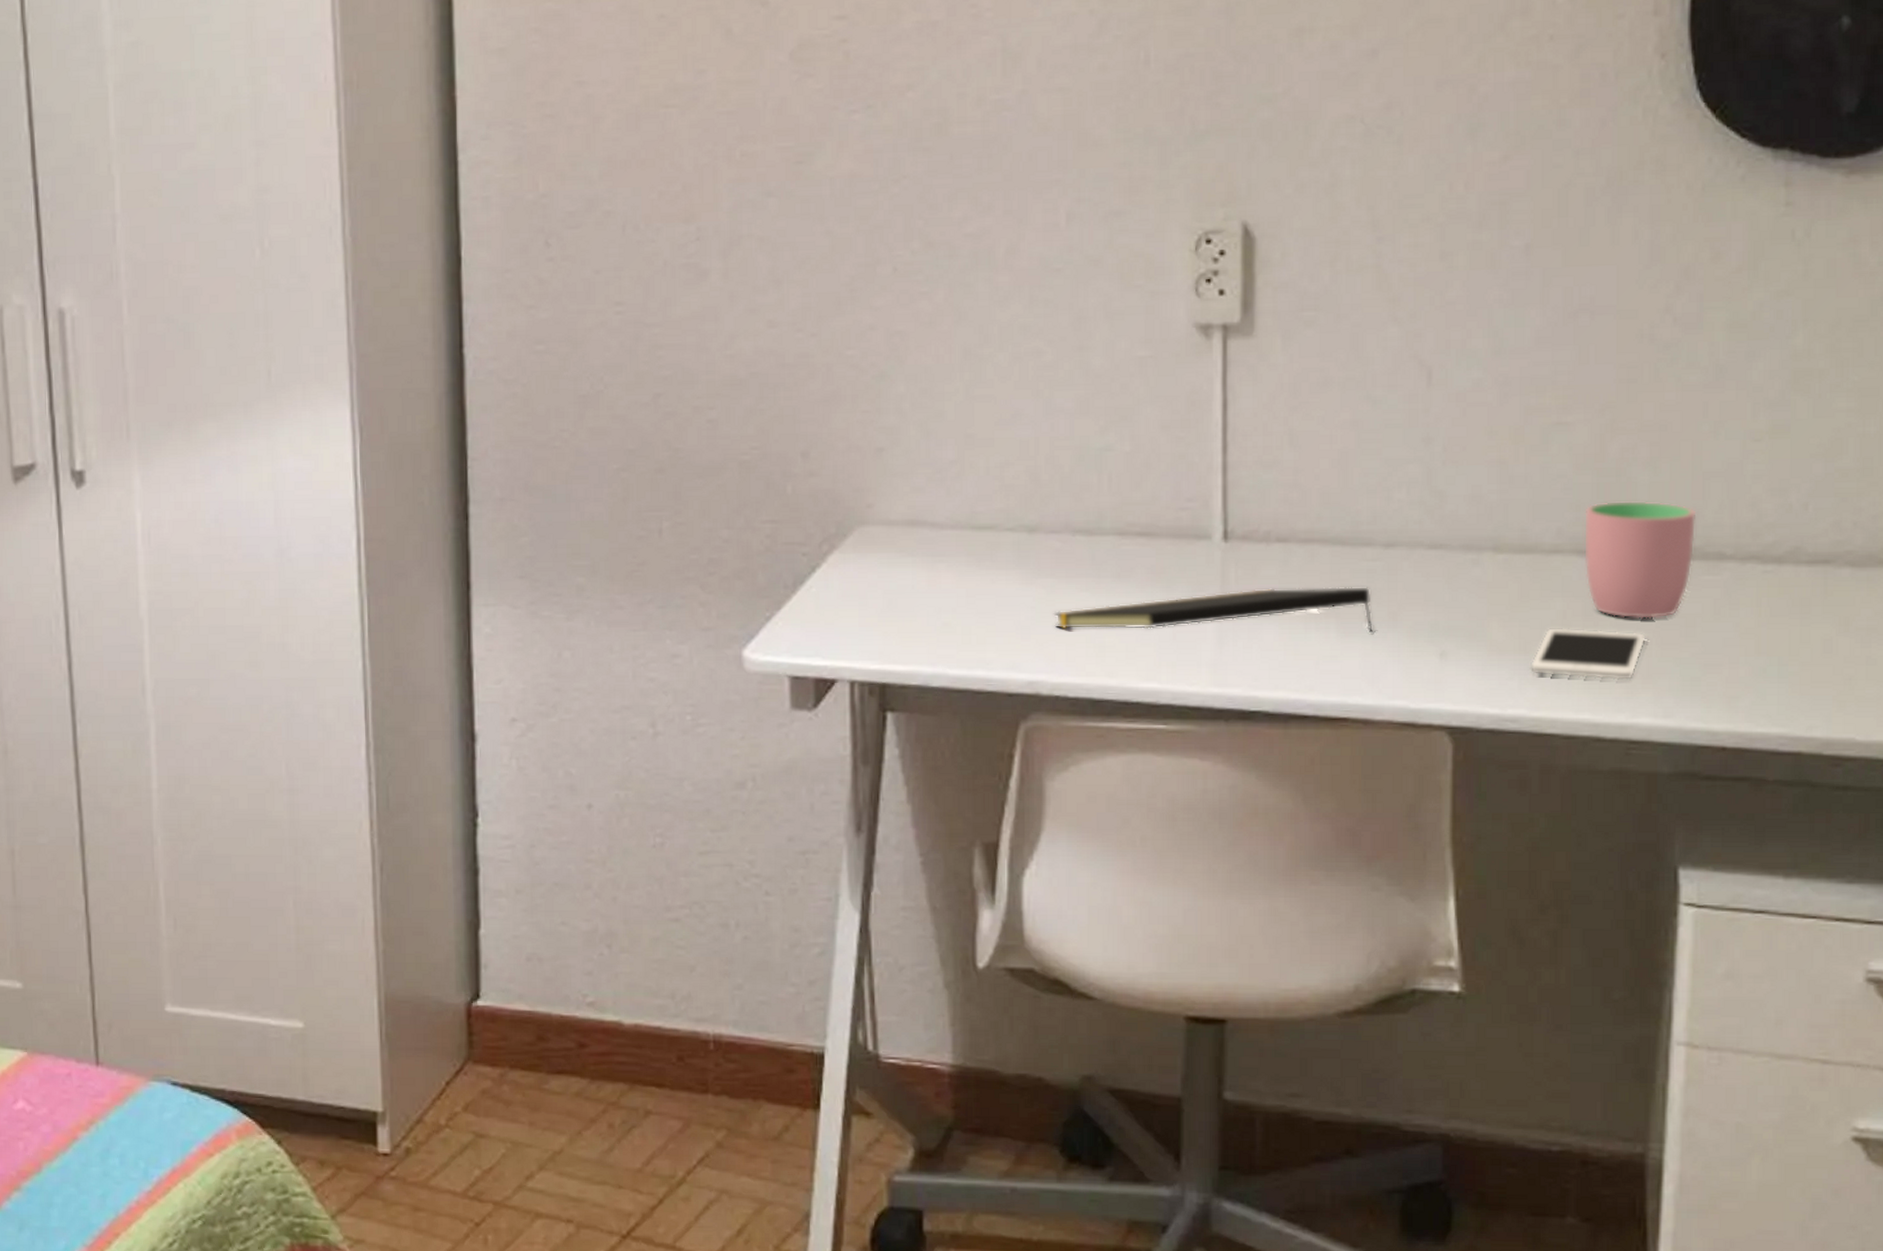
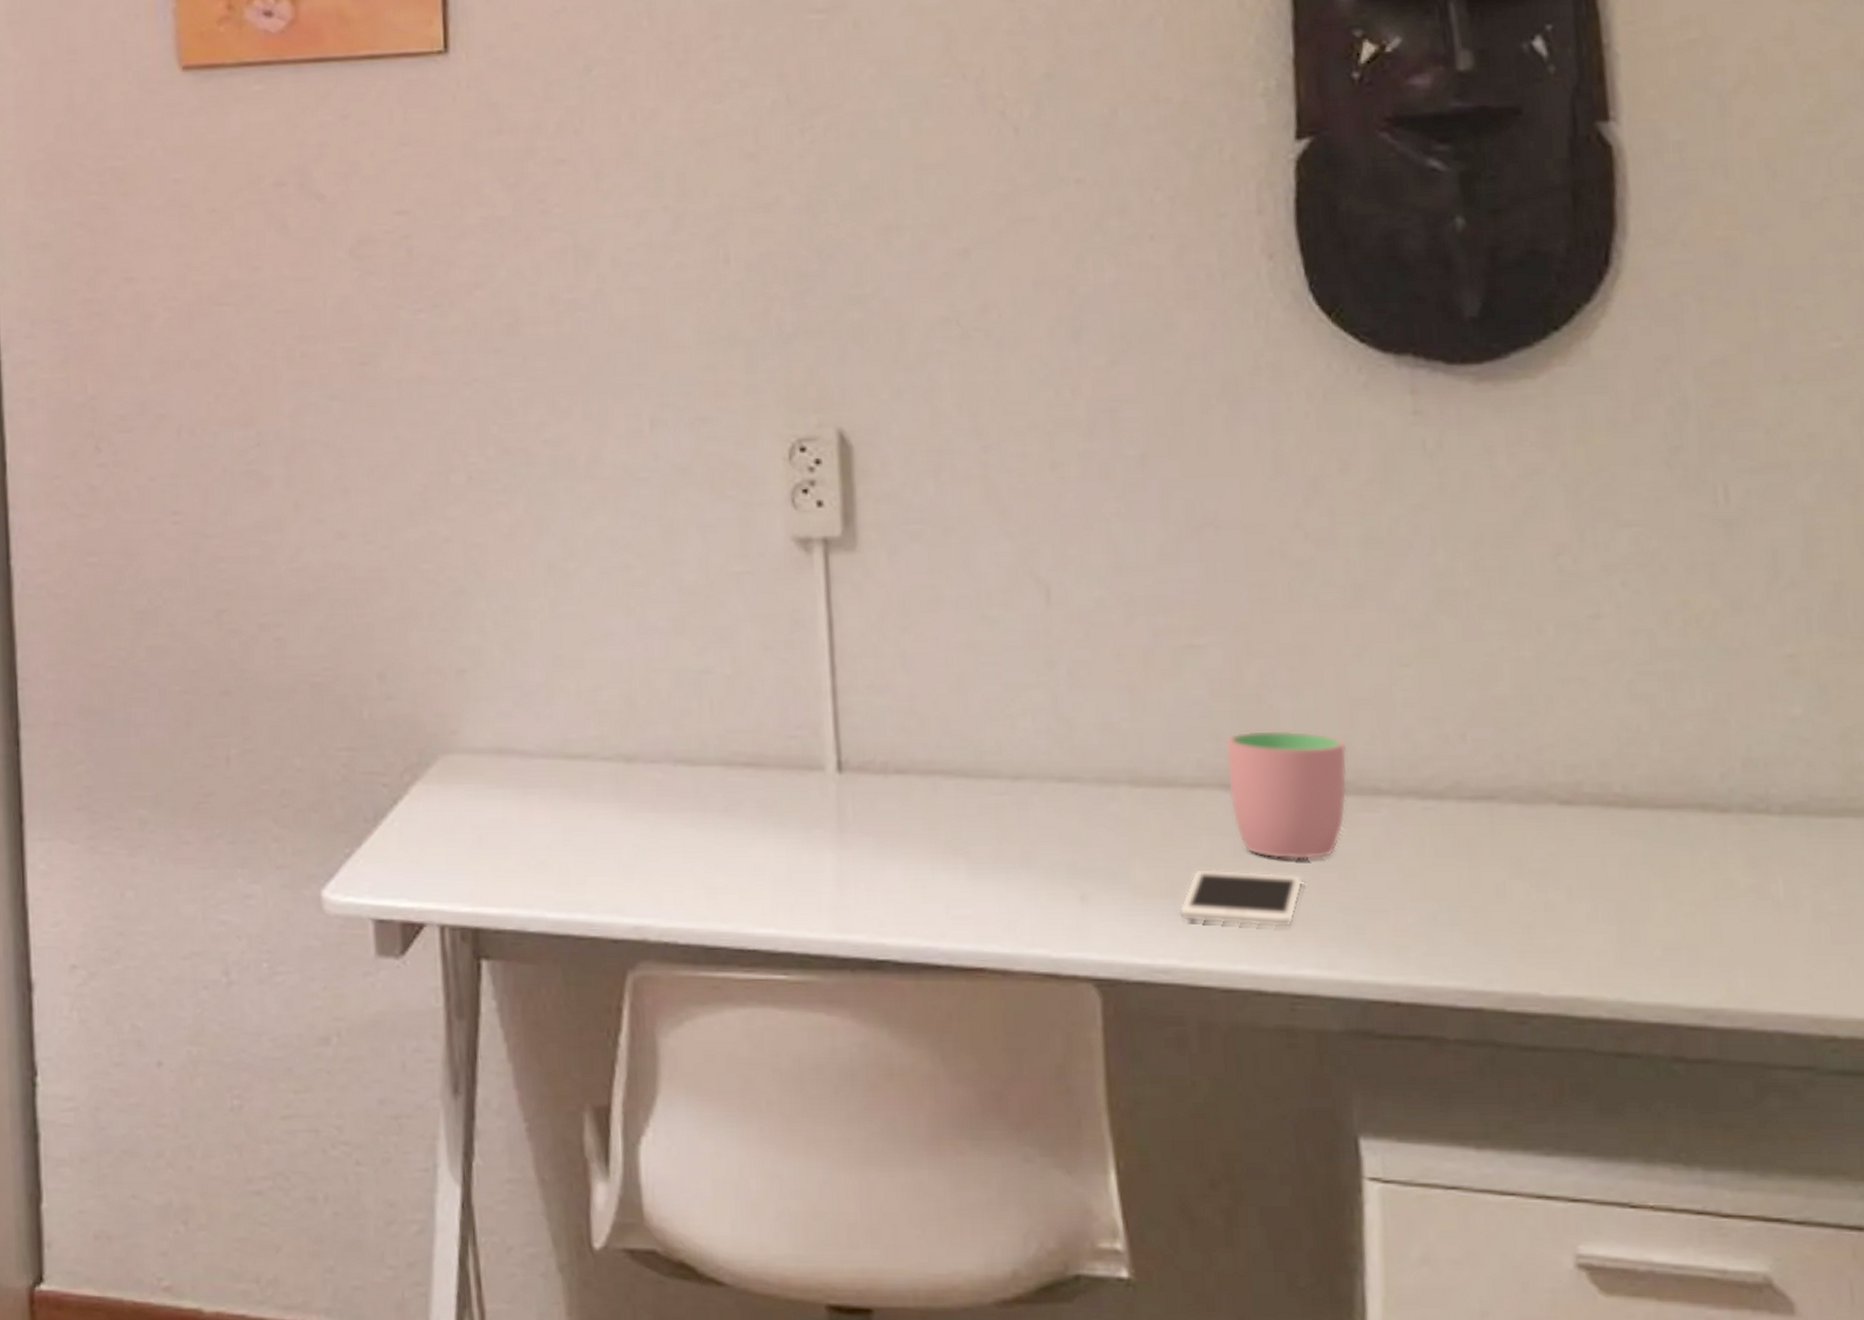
notepad: present [1053,587,1374,635] -> none [657,823,1007,876]

